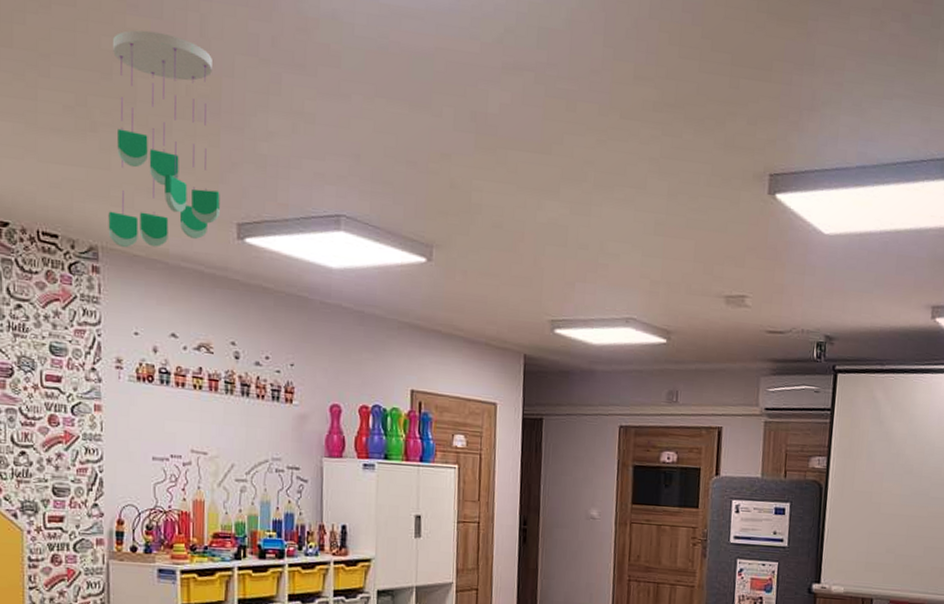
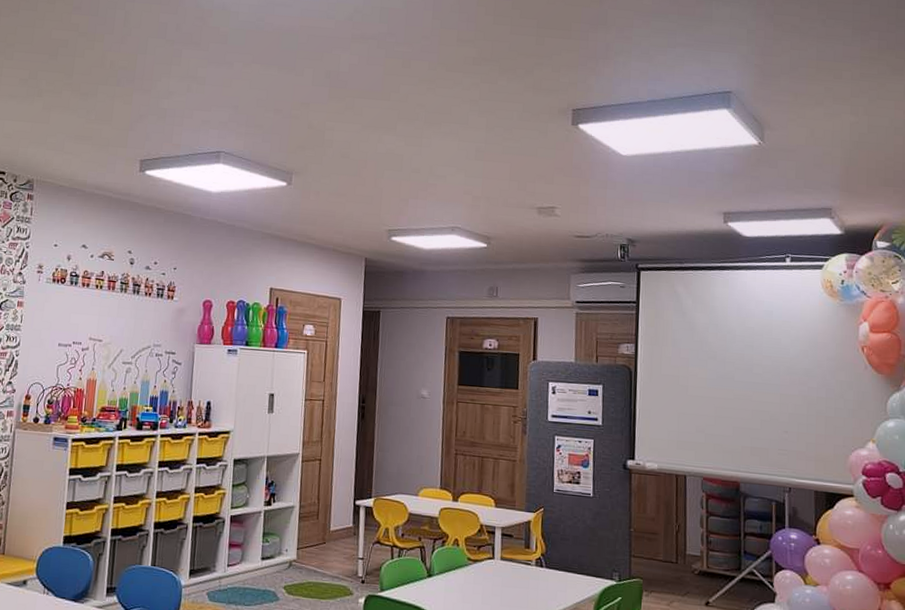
ceiling mobile: present [108,30,220,248] -> none [42,24,132,181]

